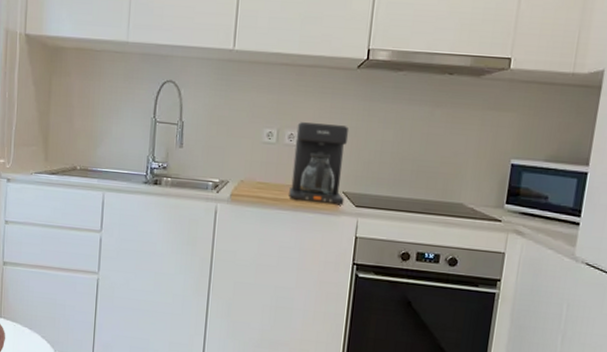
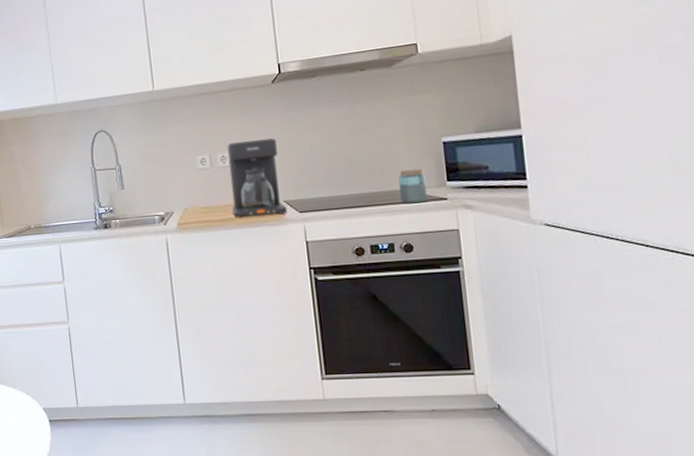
peanut butter: none [457,184,487,220] -> present [398,168,427,204]

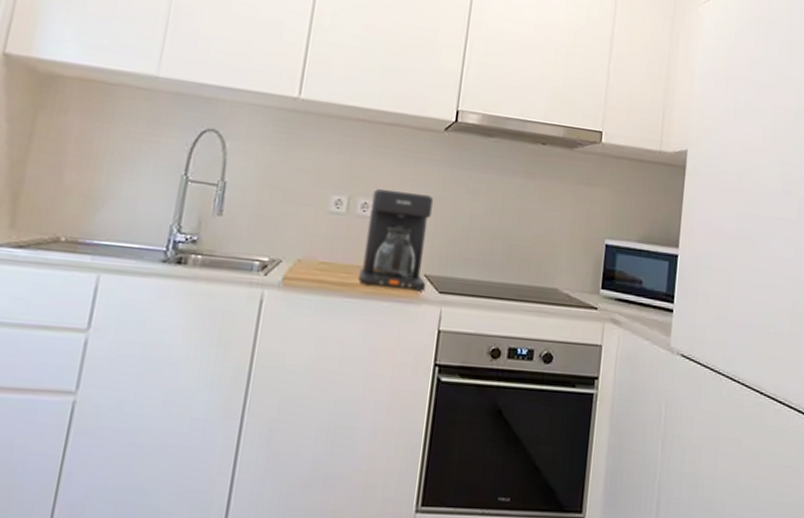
peanut butter: present [398,168,427,204] -> none [552,266,582,308]

